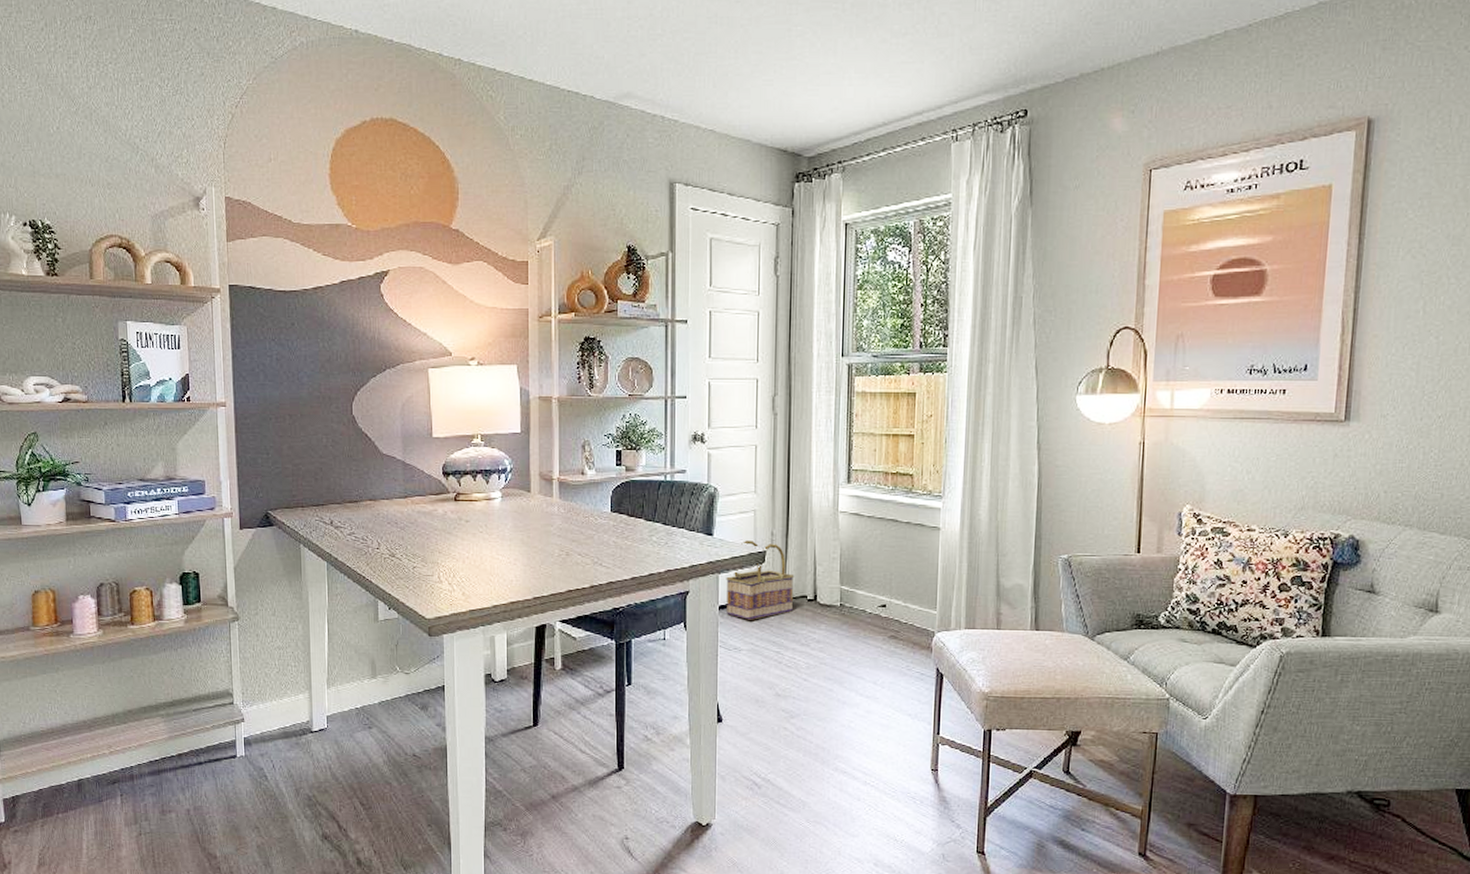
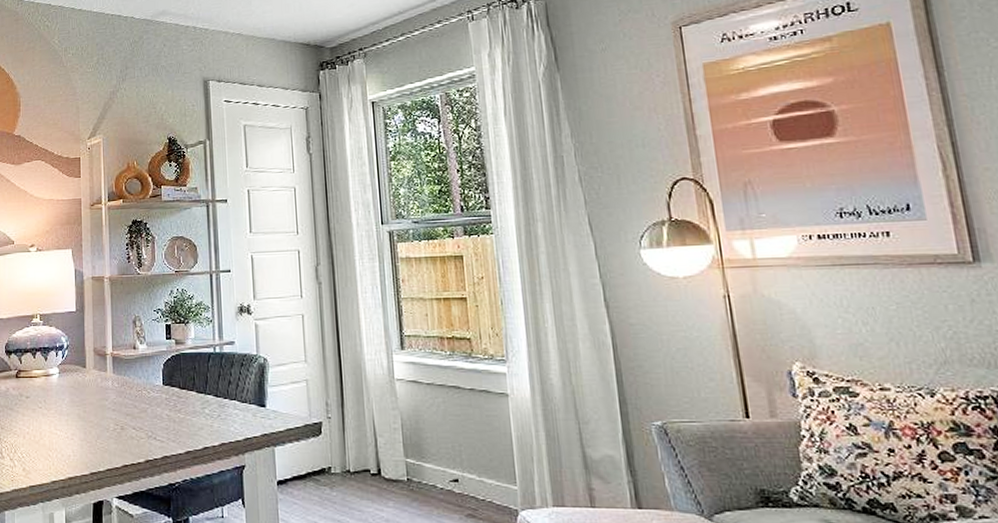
basket: present [726,540,795,620] -> none [282,411,356,496]

